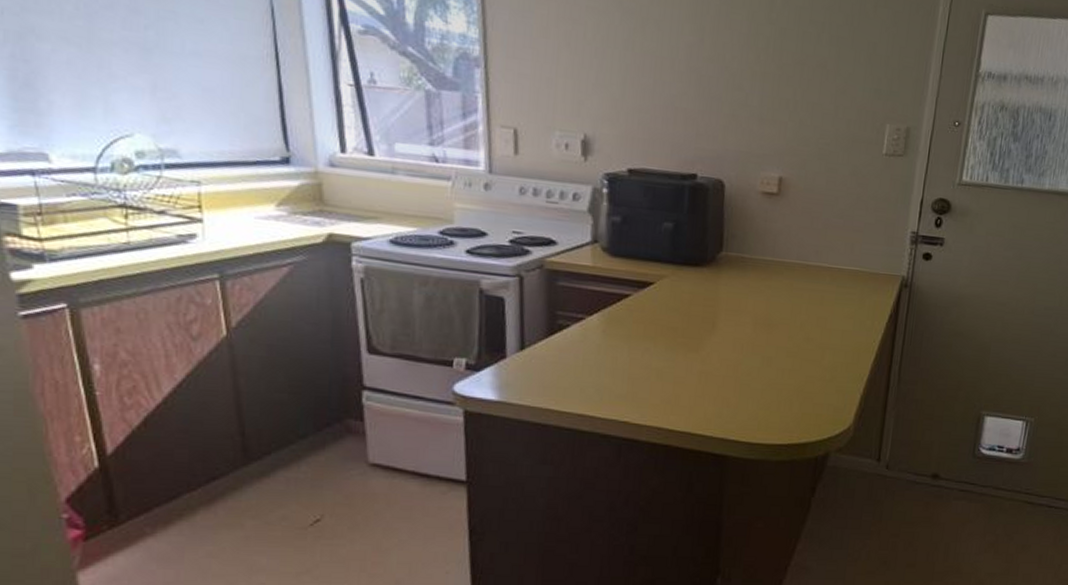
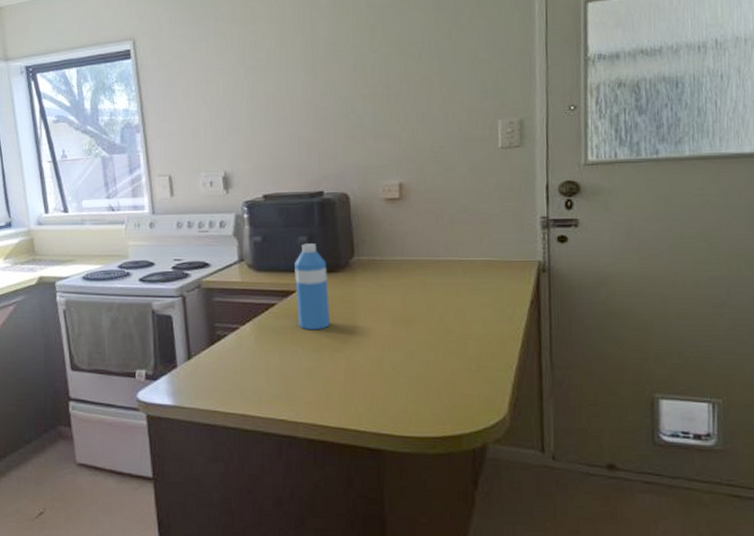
water bottle: none [653,230,692,328] -> present [294,243,331,331]

